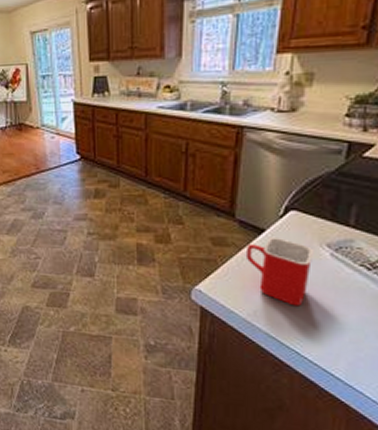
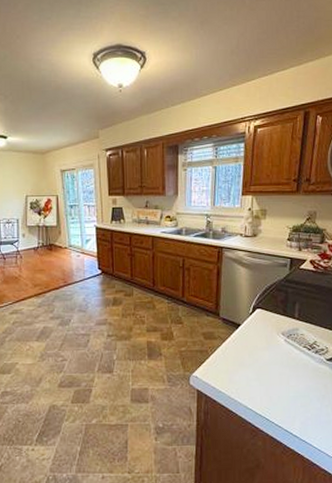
mug: present [245,238,314,307] -> none [228,330,274,382]

